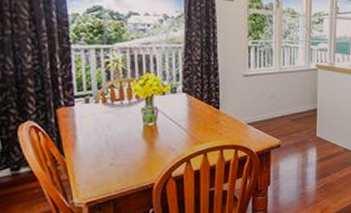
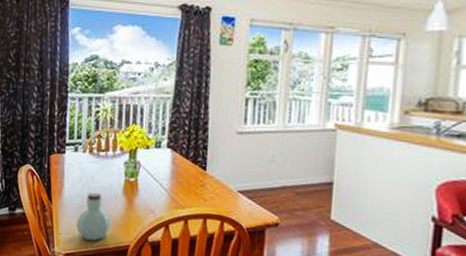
jar: none [96,140,134,186] -> present [76,192,111,241]

